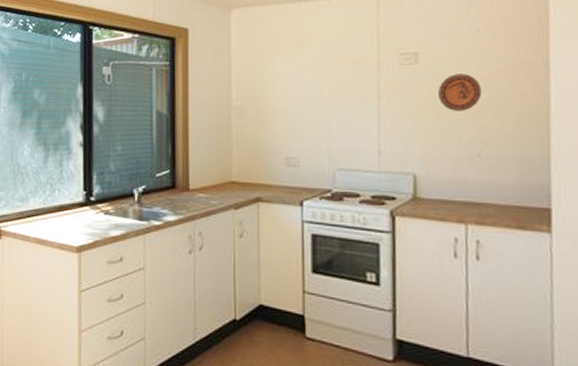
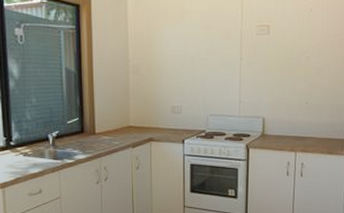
decorative plate: present [438,74,482,111] -> none [282,43,311,71]

